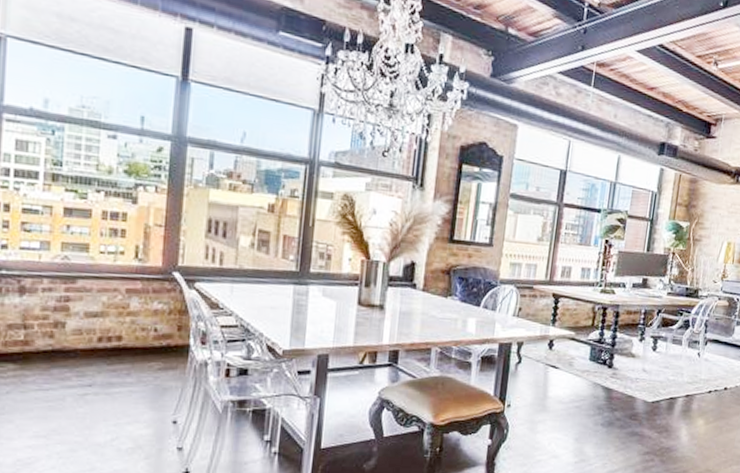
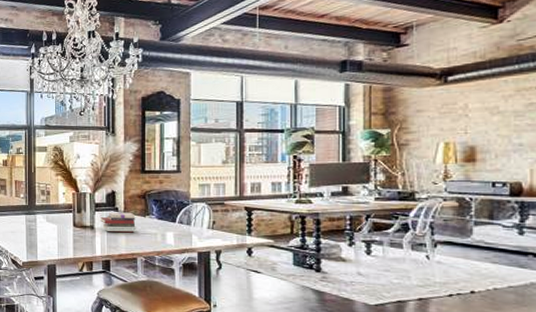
books: none [393,288,436,317] -> present [100,212,137,233]

